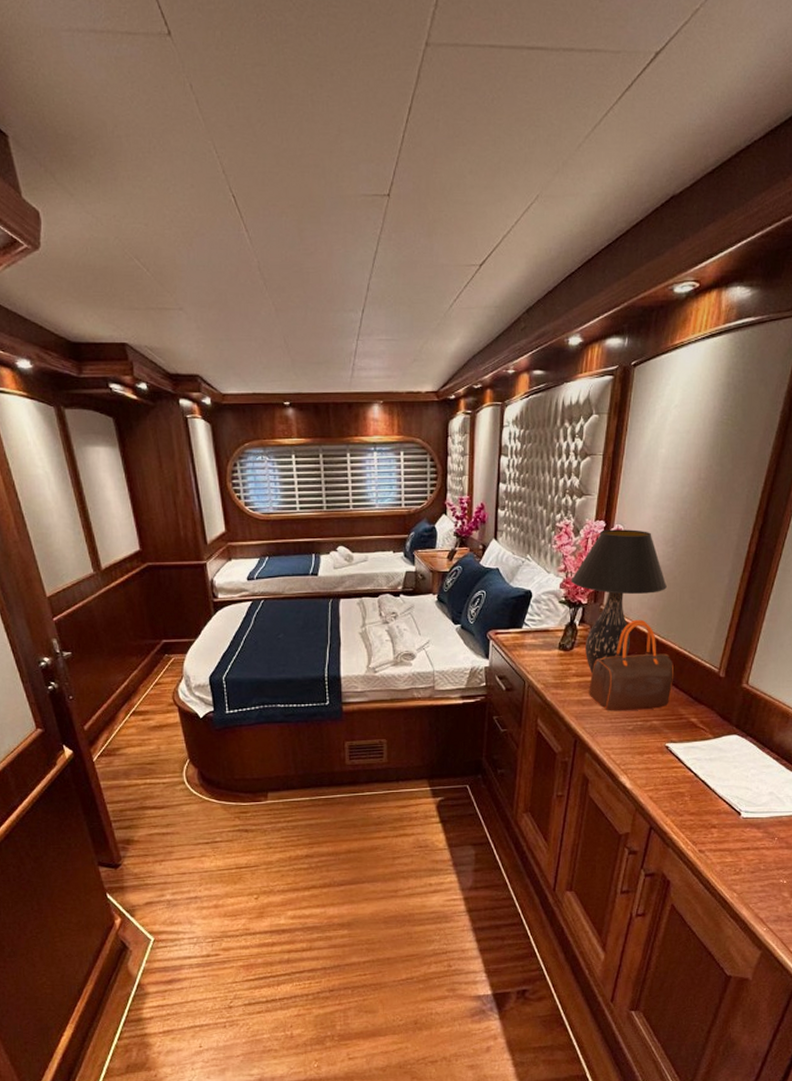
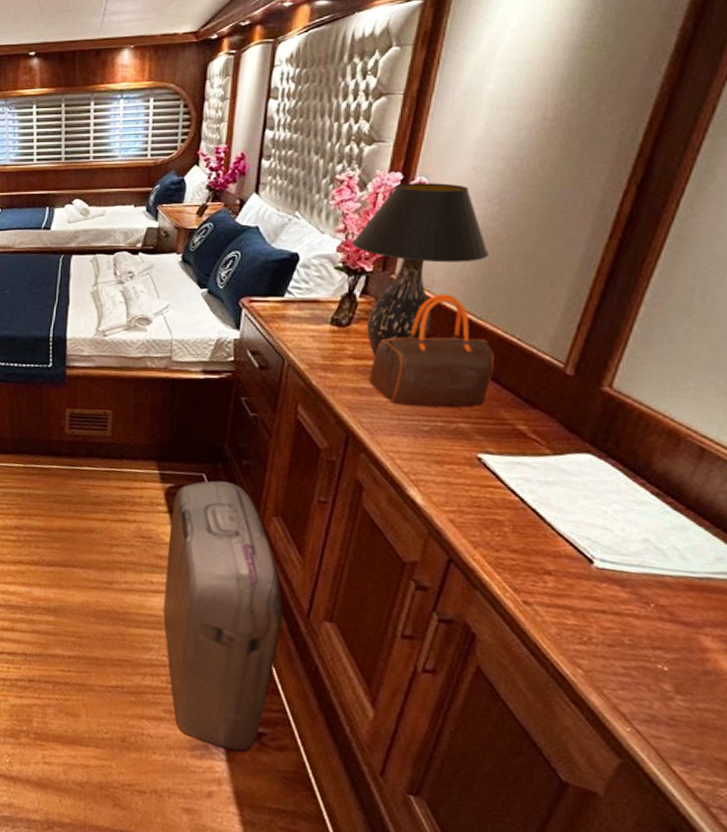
suitcase: none [441,789,536,1010] -> present [163,480,284,753]

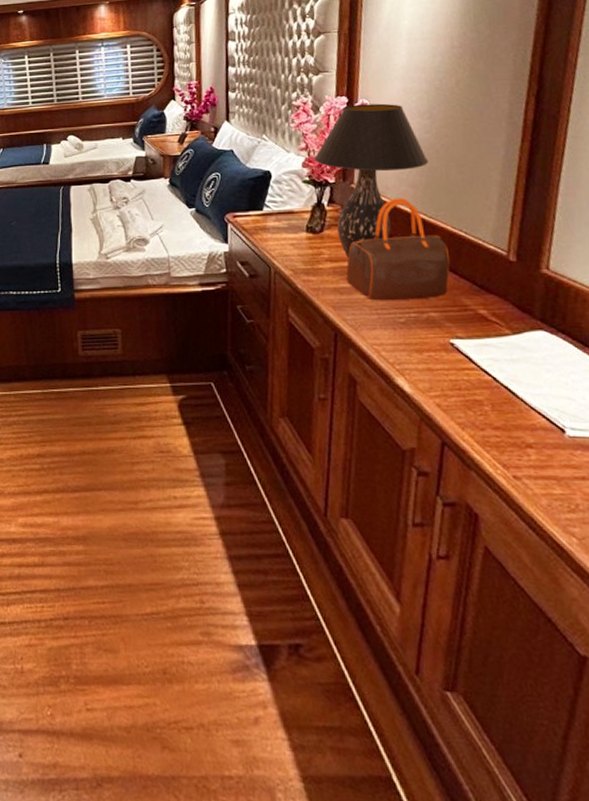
suitcase: present [163,480,284,753] -> none [186,388,303,669]

